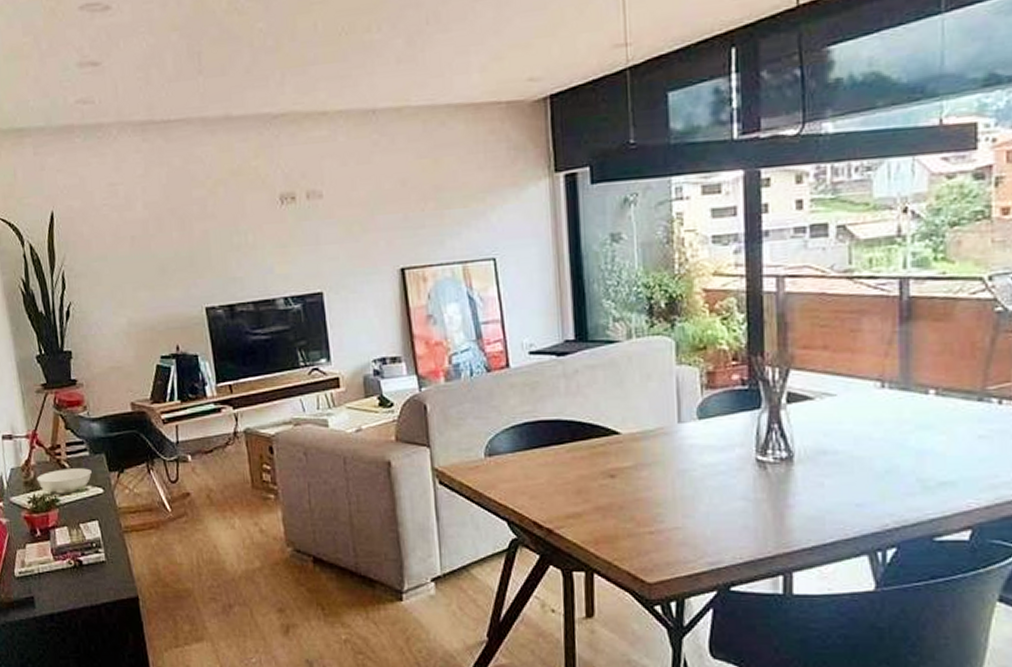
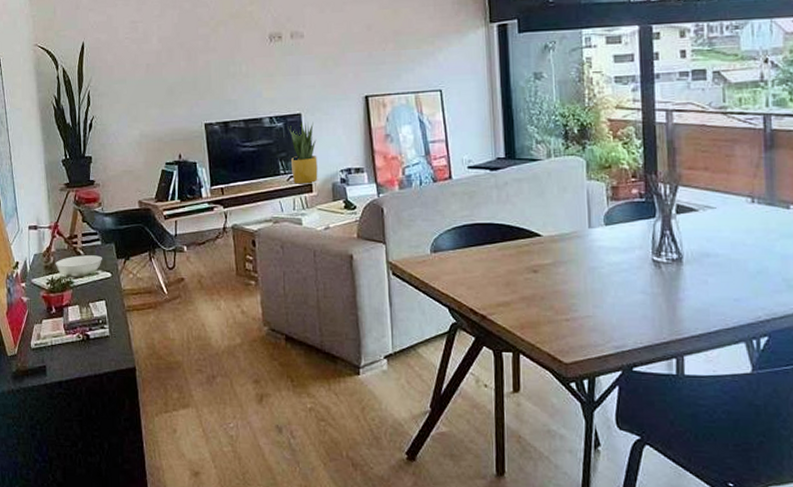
planter: none [307,301,346,379] -> present [288,121,318,184]

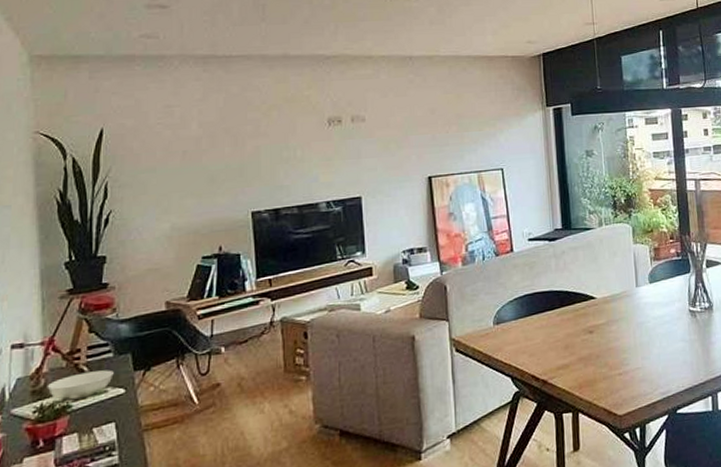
planter: present [288,121,318,184] -> none [346,204,379,269]

